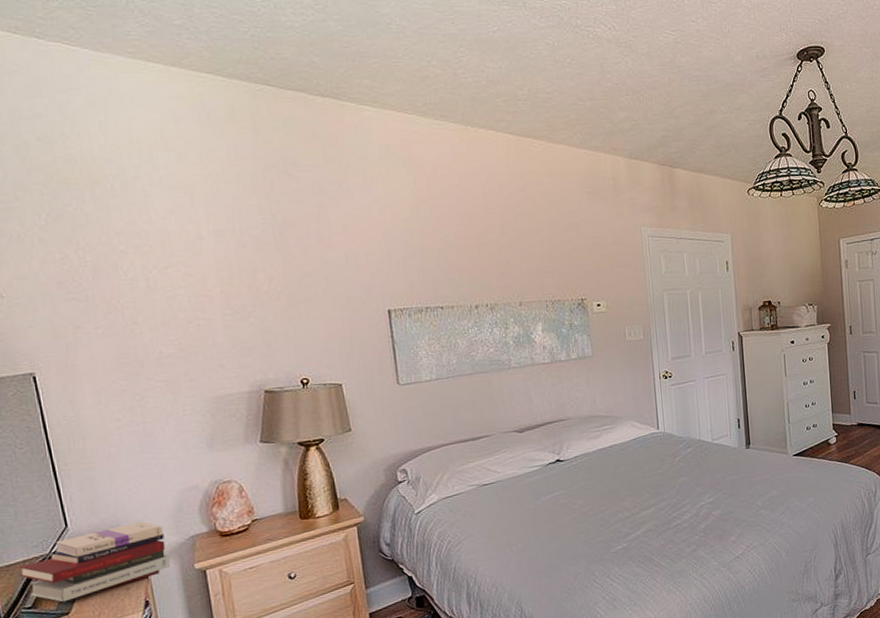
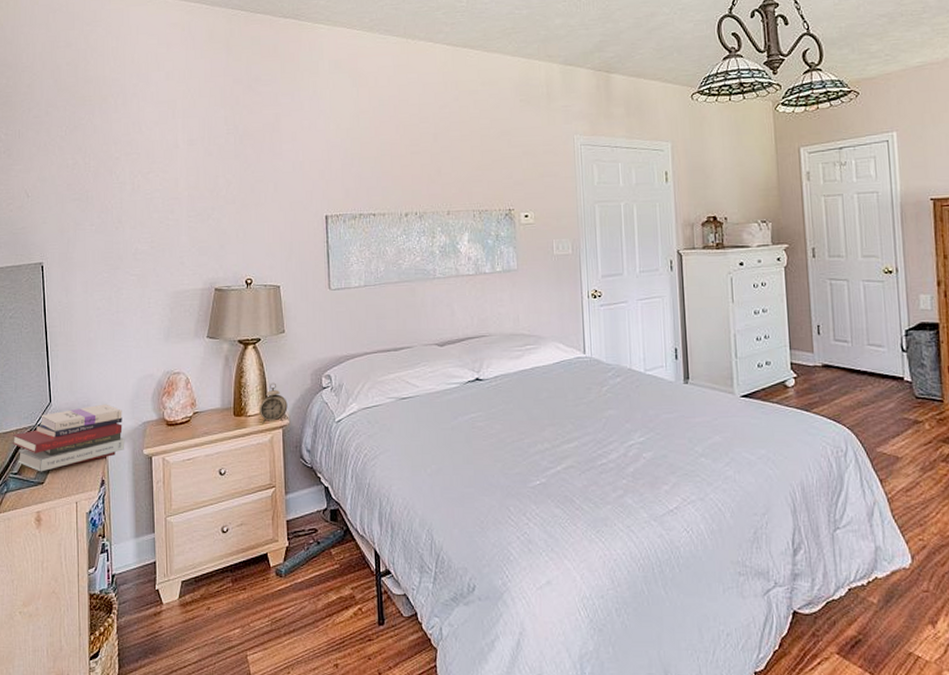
alarm clock: none [329,482,361,524] -> present [259,382,288,424]

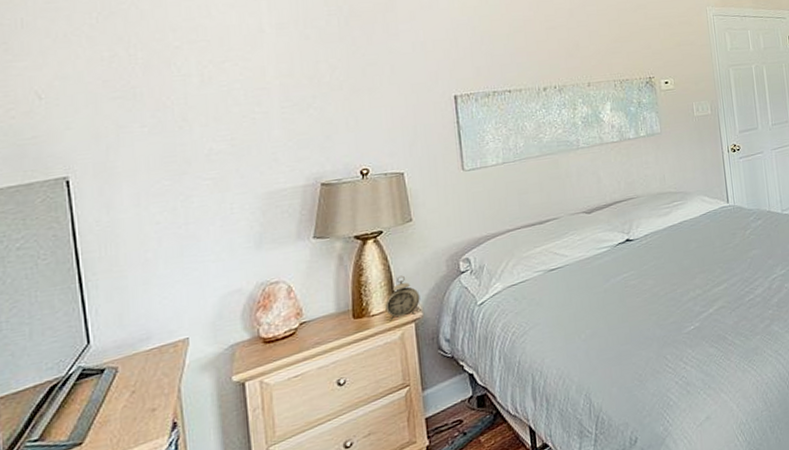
books: present [12,404,125,472] -> none [28,332,206,431]

